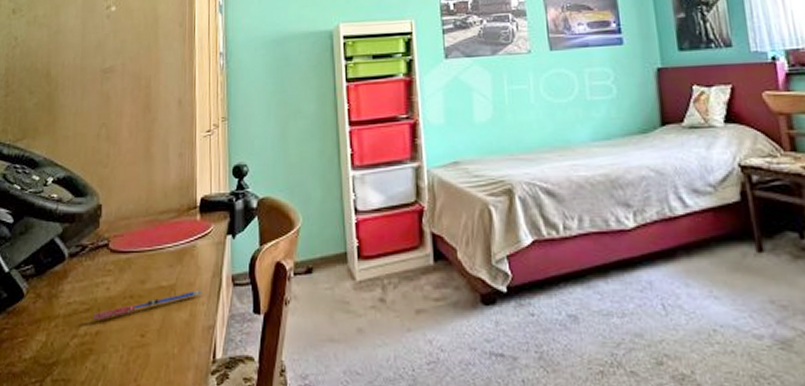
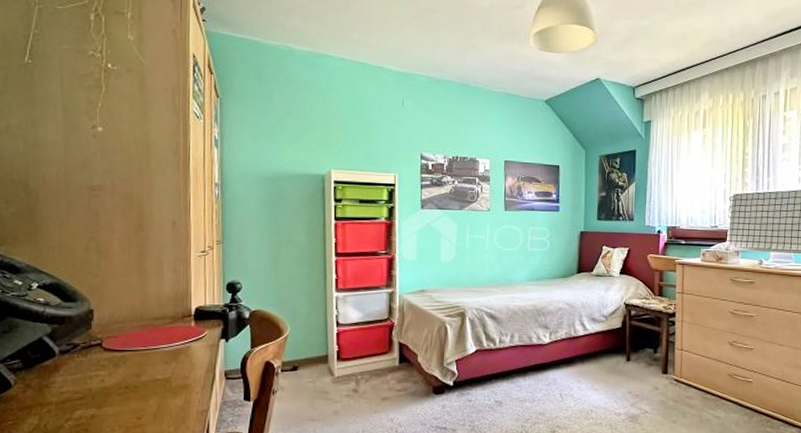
pen: present [93,291,202,320] -> none [88,383,196,406]

